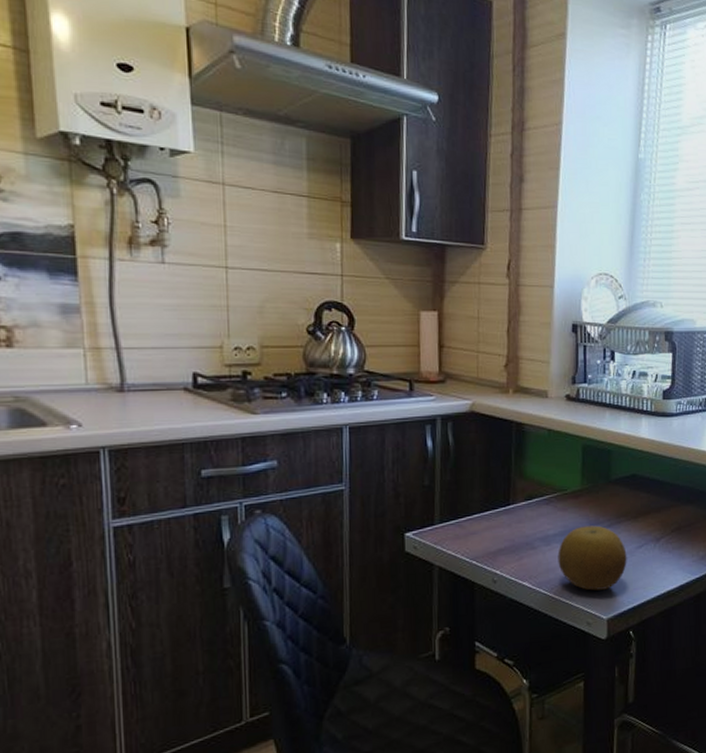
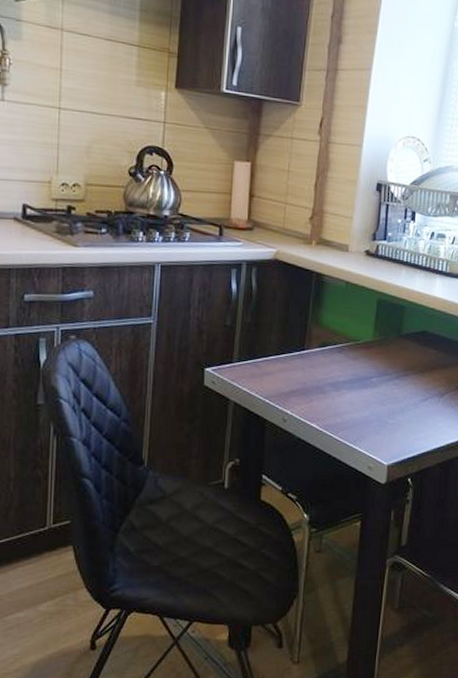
fruit: present [557,525,627,591] -> none [345,376,411,437]

